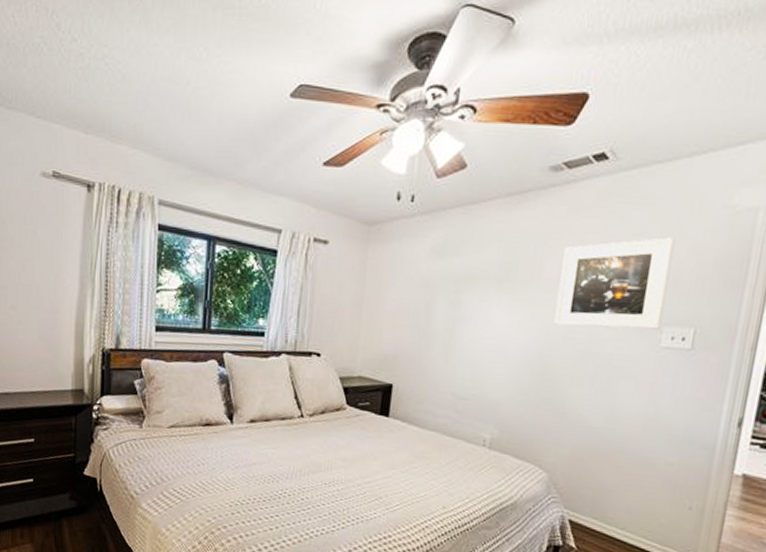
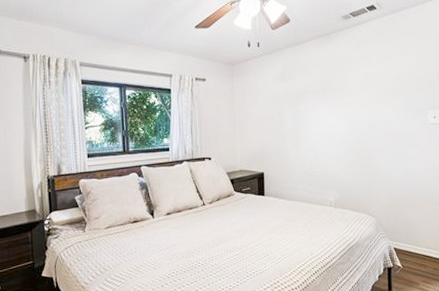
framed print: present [554,237,676,329] -> none [360,54,427,118]

